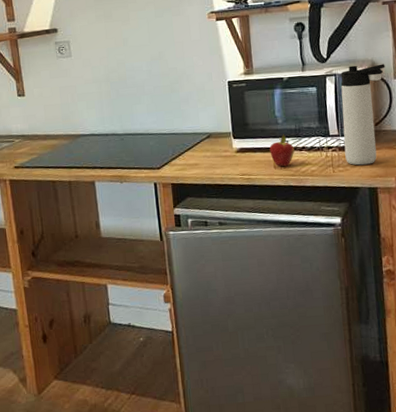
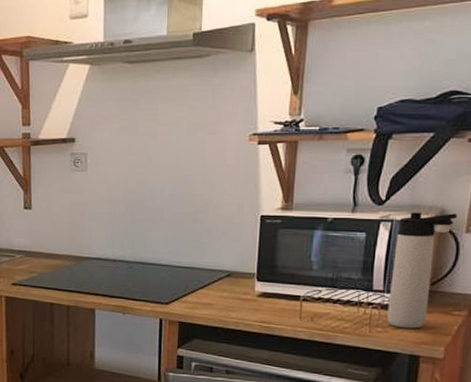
fruit: present [269,133,295,167] -> none [297,281,327,319]

